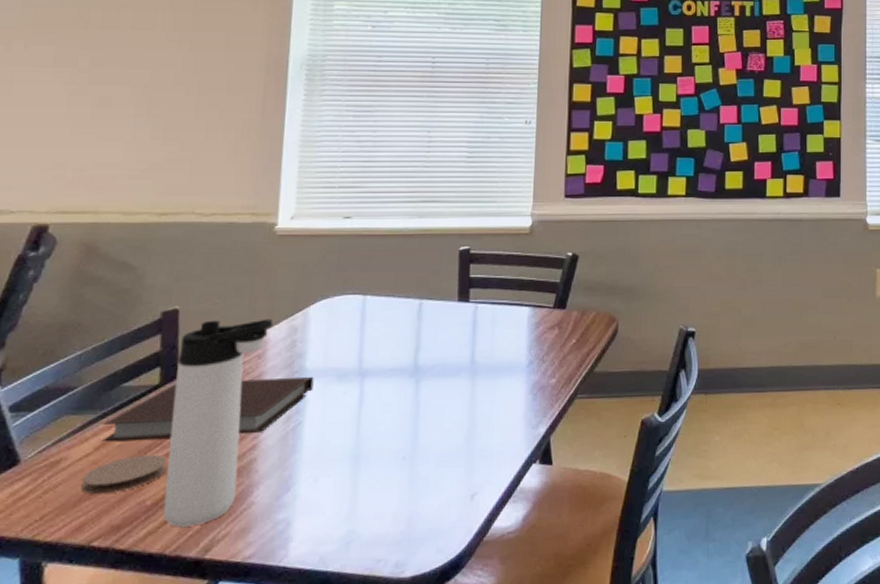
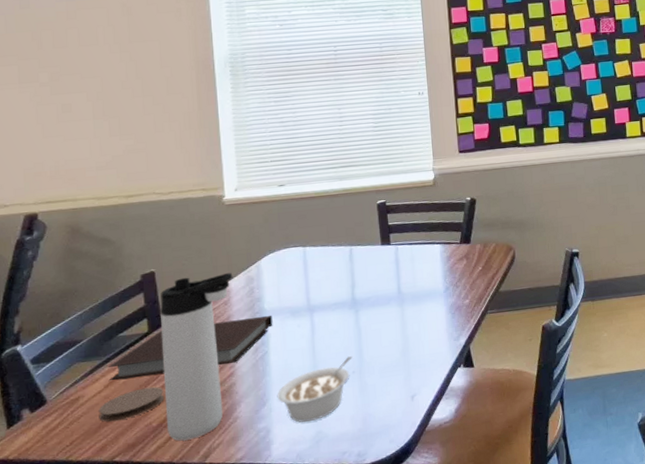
legume: none [305,437,405,517] -> present [277,356,352,423]

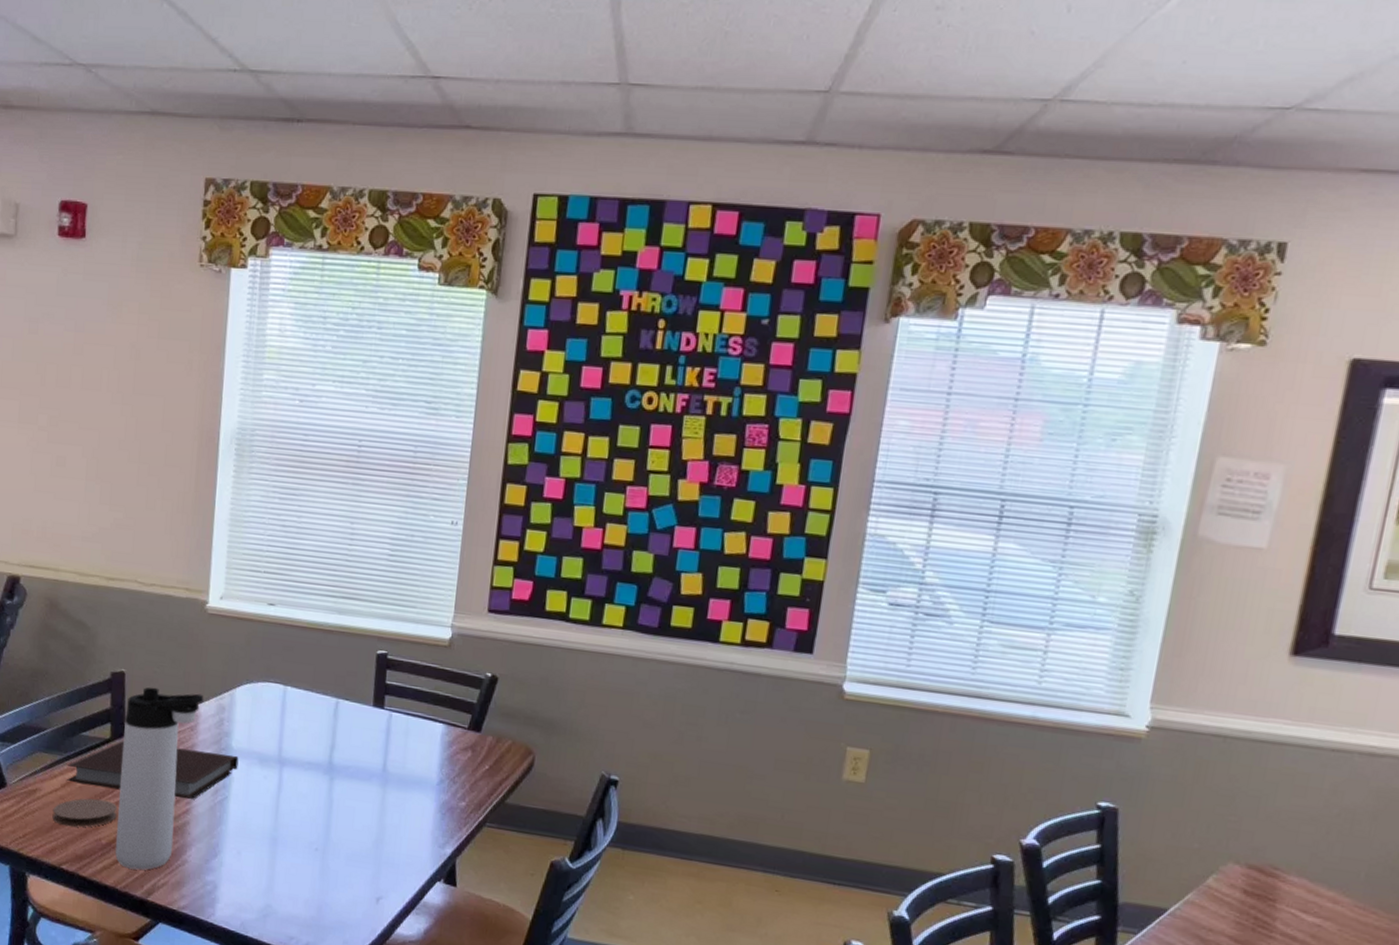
legume: present [277,356,352,423] -> none [230,829,318,891]

